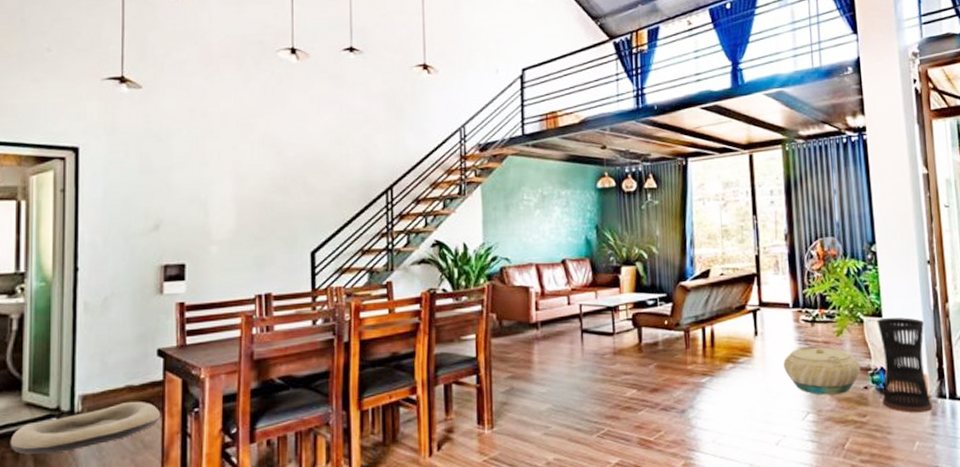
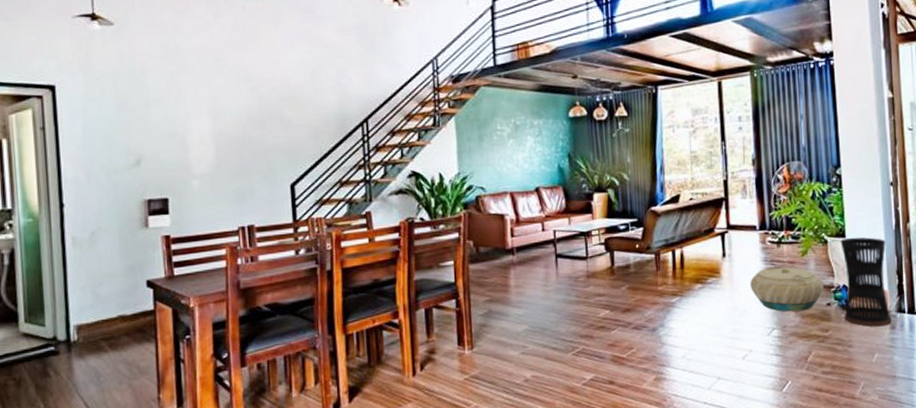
dog bed: present [10,401,161,454] -> none [11,329,154,382]

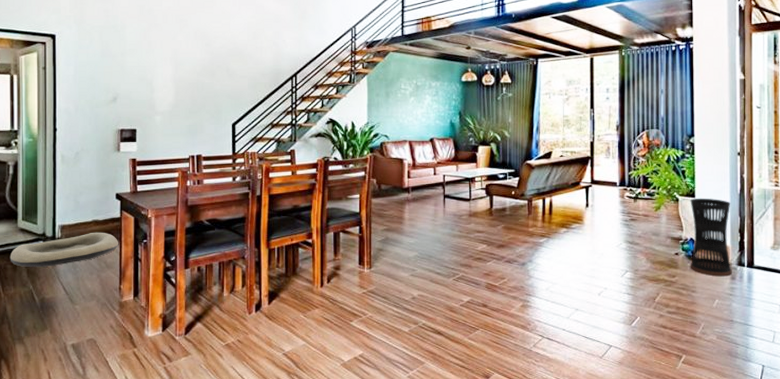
dog bed: none [11,329,154,382] -> present [10,232,119,267]
basket: present [750,266,824,312] -> none [609,218,673,258]

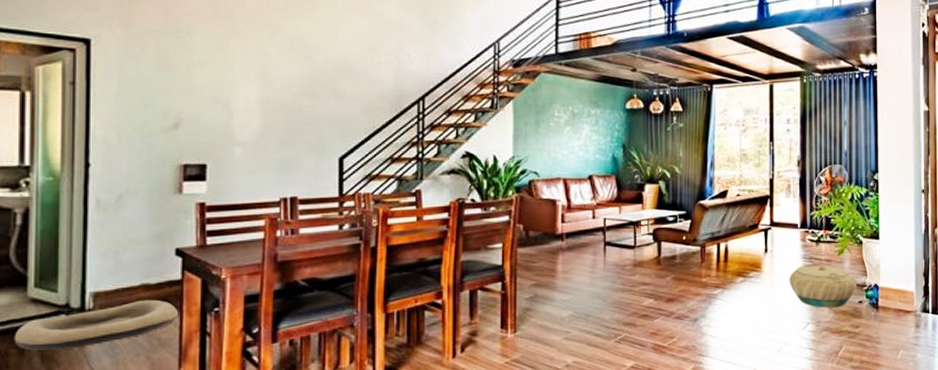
basket: none [609,218,673,258] -> present [789,264,857,308]
umbrella stand: present [690,198,732,277] -> none [874,239,917,325]

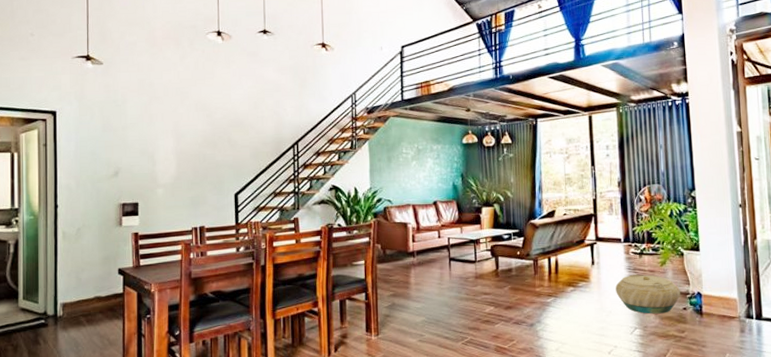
dog bed: present [14,299,179,351] -> none [10,308,122,348]

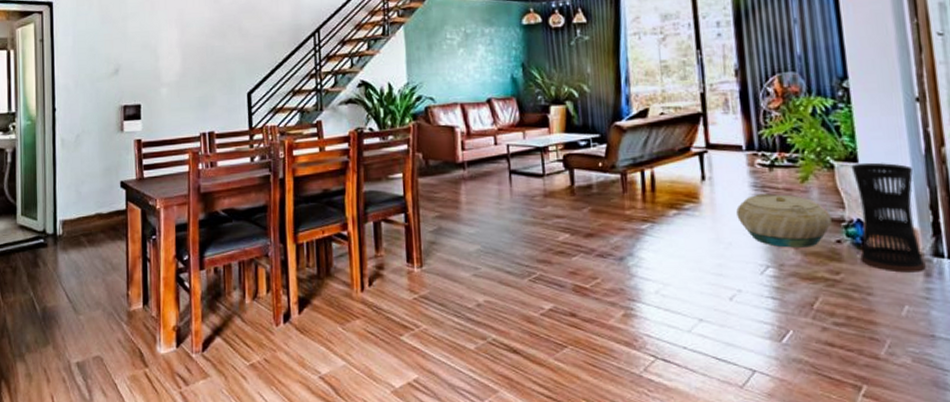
umbrella stand: none [695,251,741,330] -> present [851,162,926,273]

